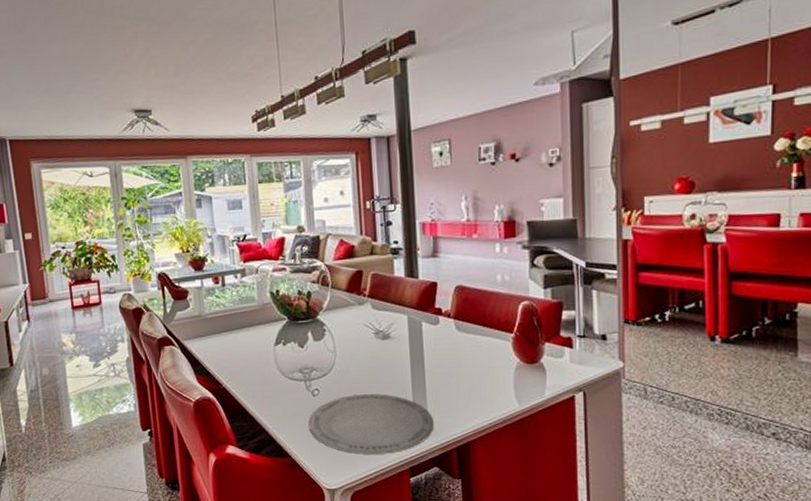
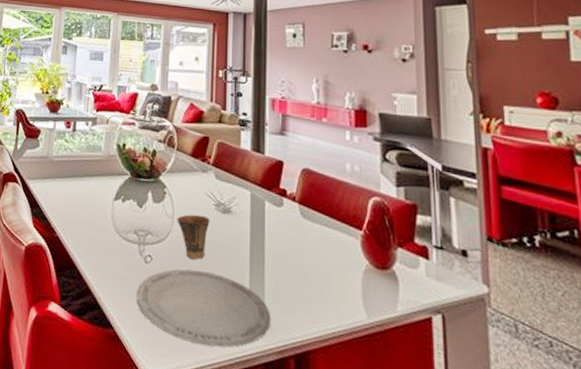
cup: none [339,345,371,385] -> present [177,214,210,259]

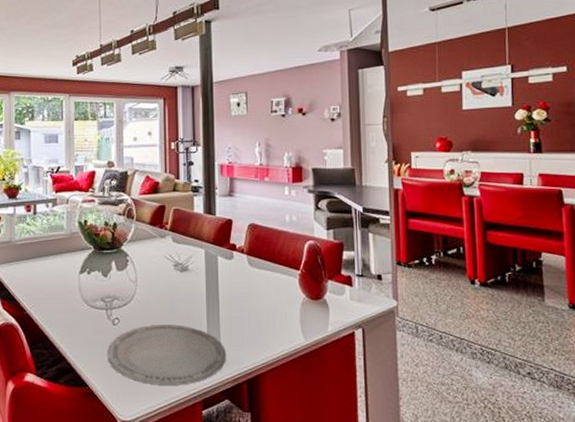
cup: present [177,214,210,259] -> none [140,277,170,315]

